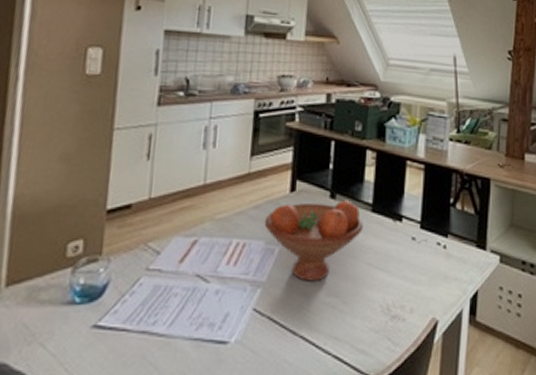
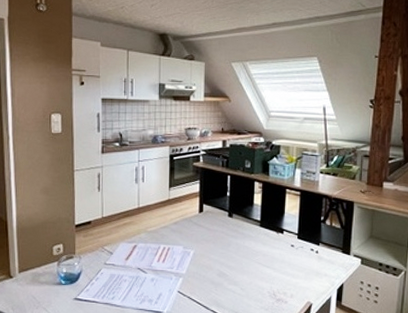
fruit bowl: present [264,200,363,281] -> none [182,218,254,274]

